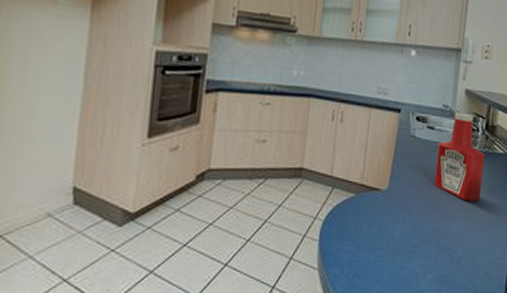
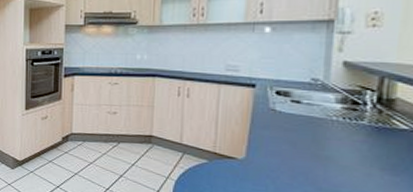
ketchup bottle: present [434,112,485,202] -> none [304,85,379,179]

